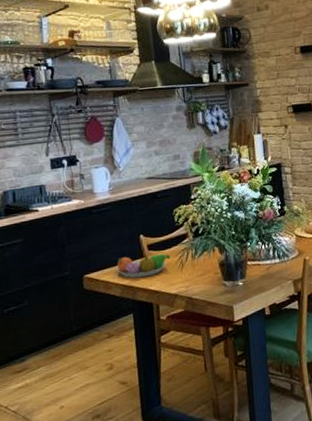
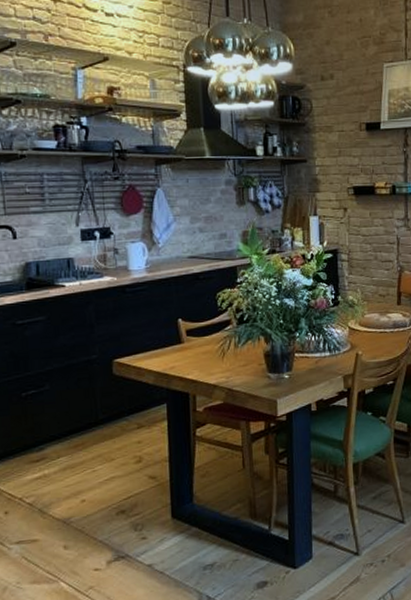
fruit bowl: present [116,254,170,278] -> none [149,341,211,365]

